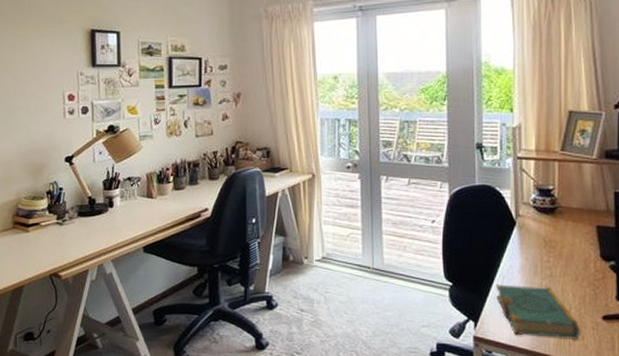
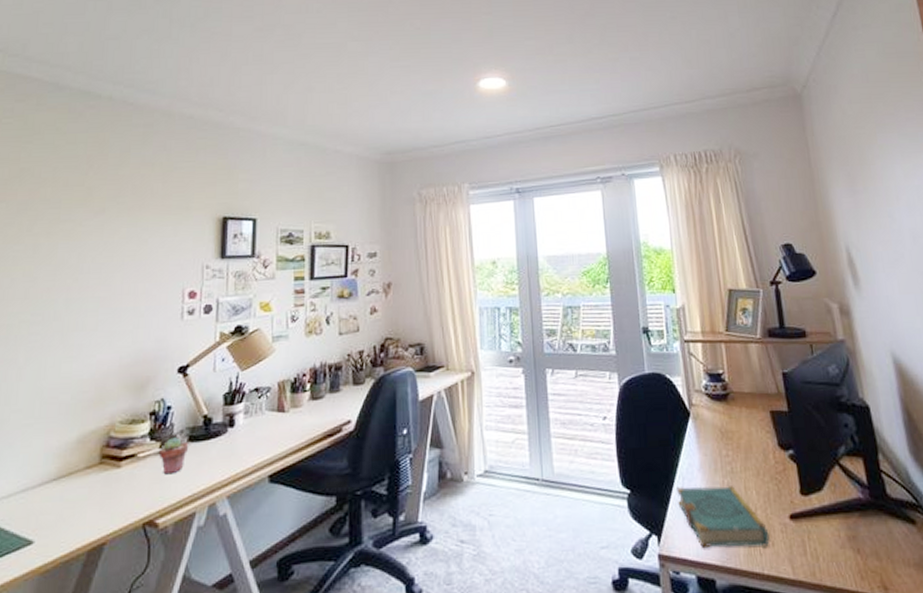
potted succulent: none [57,212,79,240] -> present [159,437,189,475]

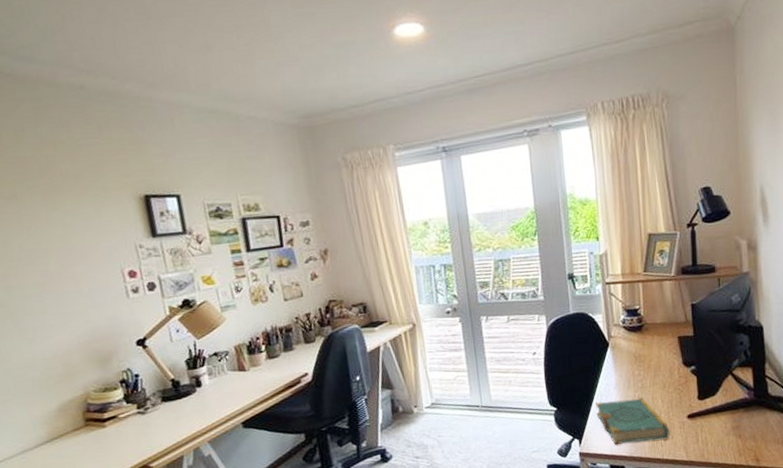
potted succulent: present [159,437,189,475] -> none [137,399,164,429]

